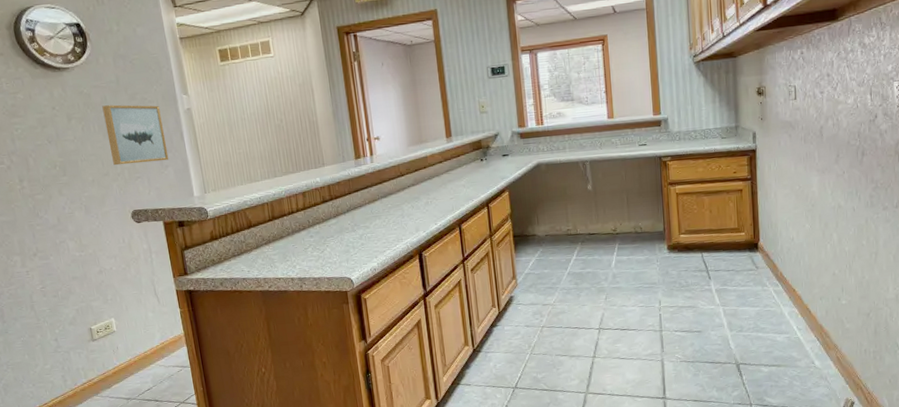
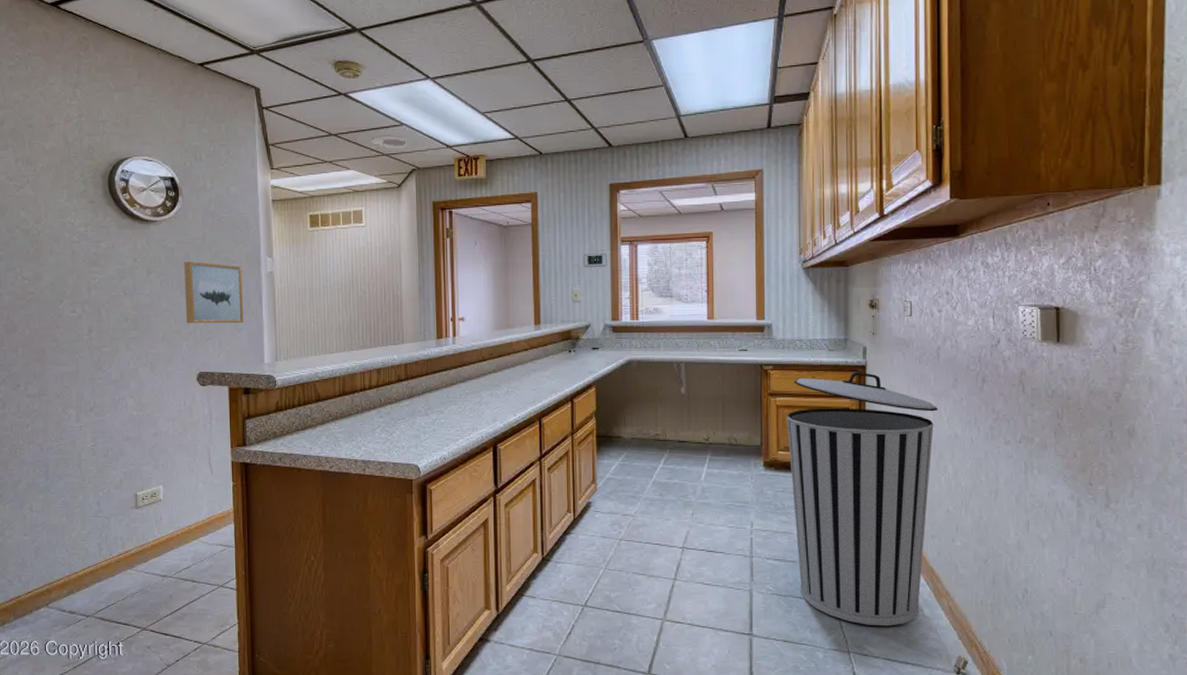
trash can: none [686,155,823,380] -> present [787,372,939,626]

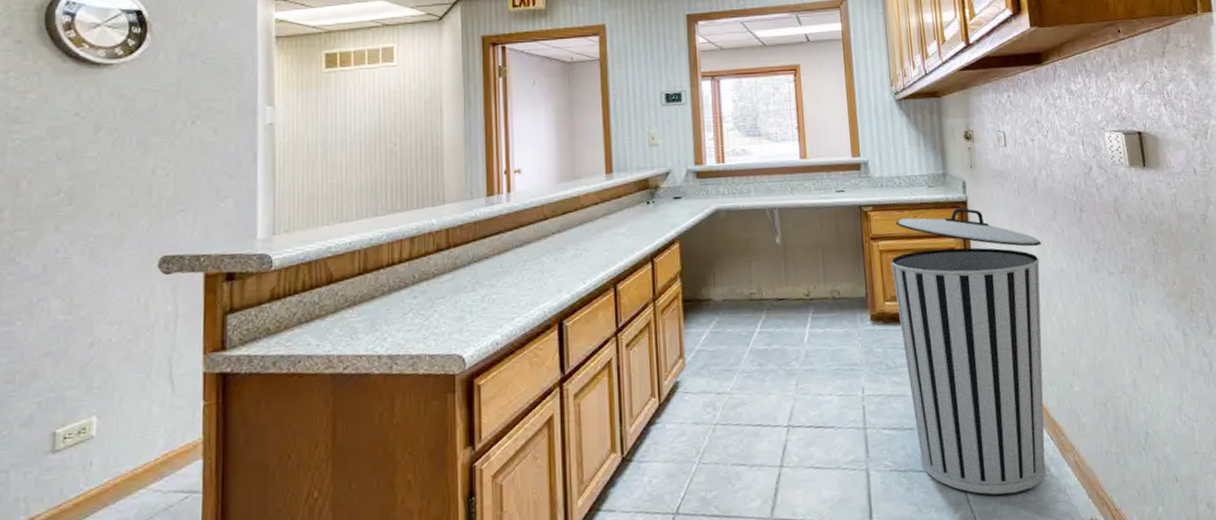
wall art: present [184,262,244,324] -> none [147,114,231,194]

